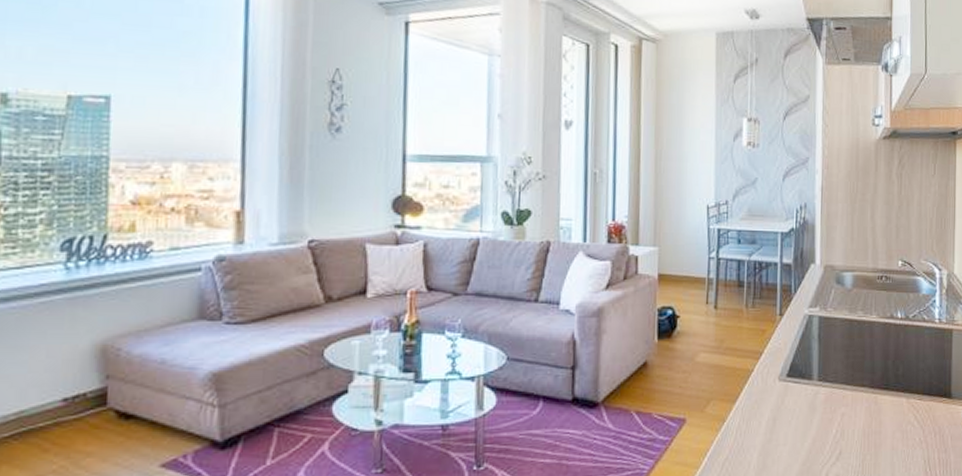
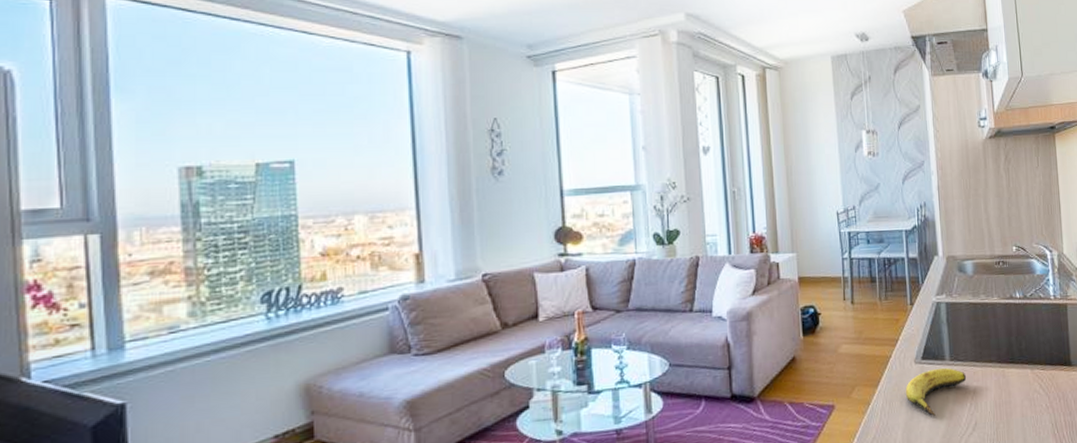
banana: none [765,388,835,442] -> present [905,367,967,417]

